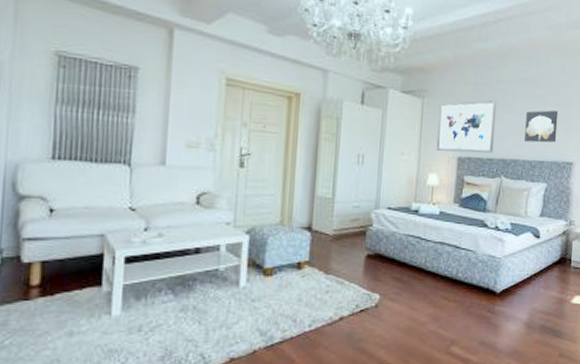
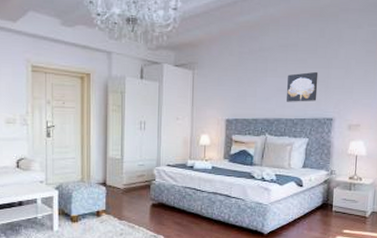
wall art: present [436,100,497,153] -> none [207,67,260,115]

